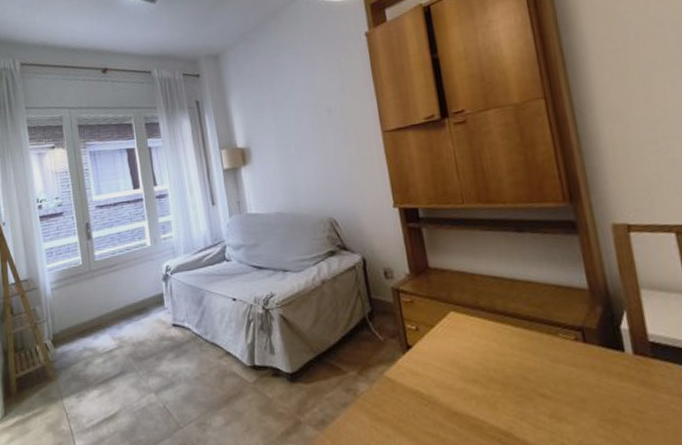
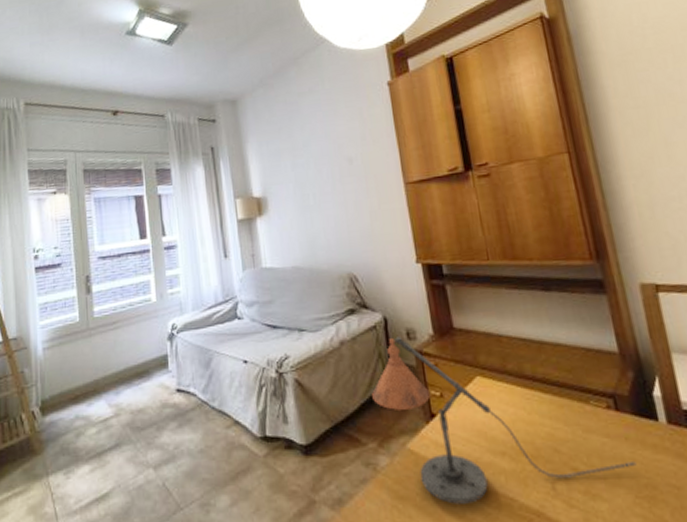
desk lamp: none [352,276,602,425] -> present [372,336,637,504]

